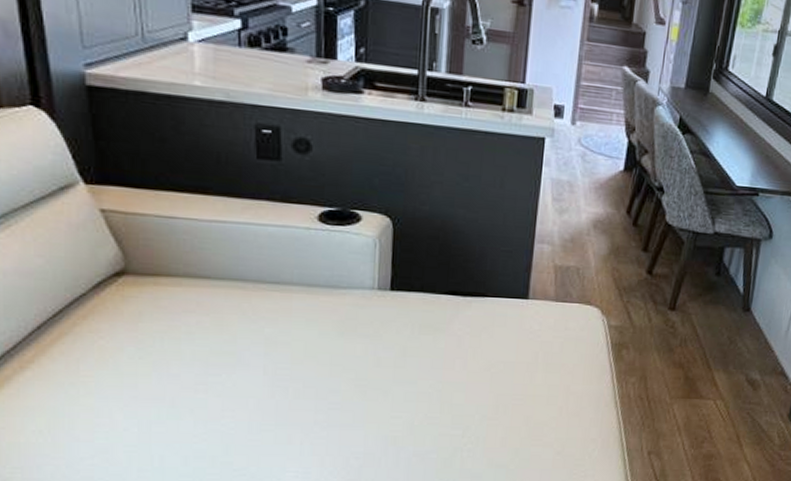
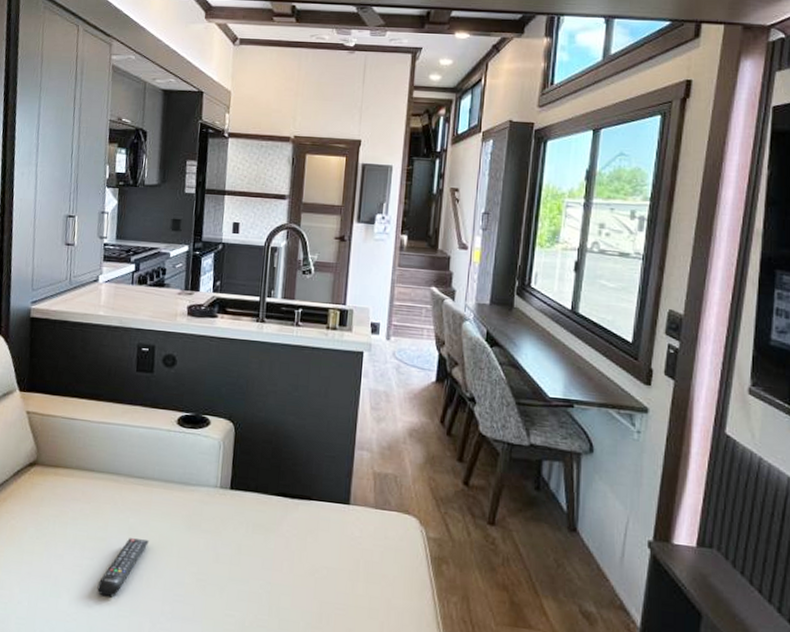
remote control: none [230,349,292,413] -> present [97,538,149,597]

